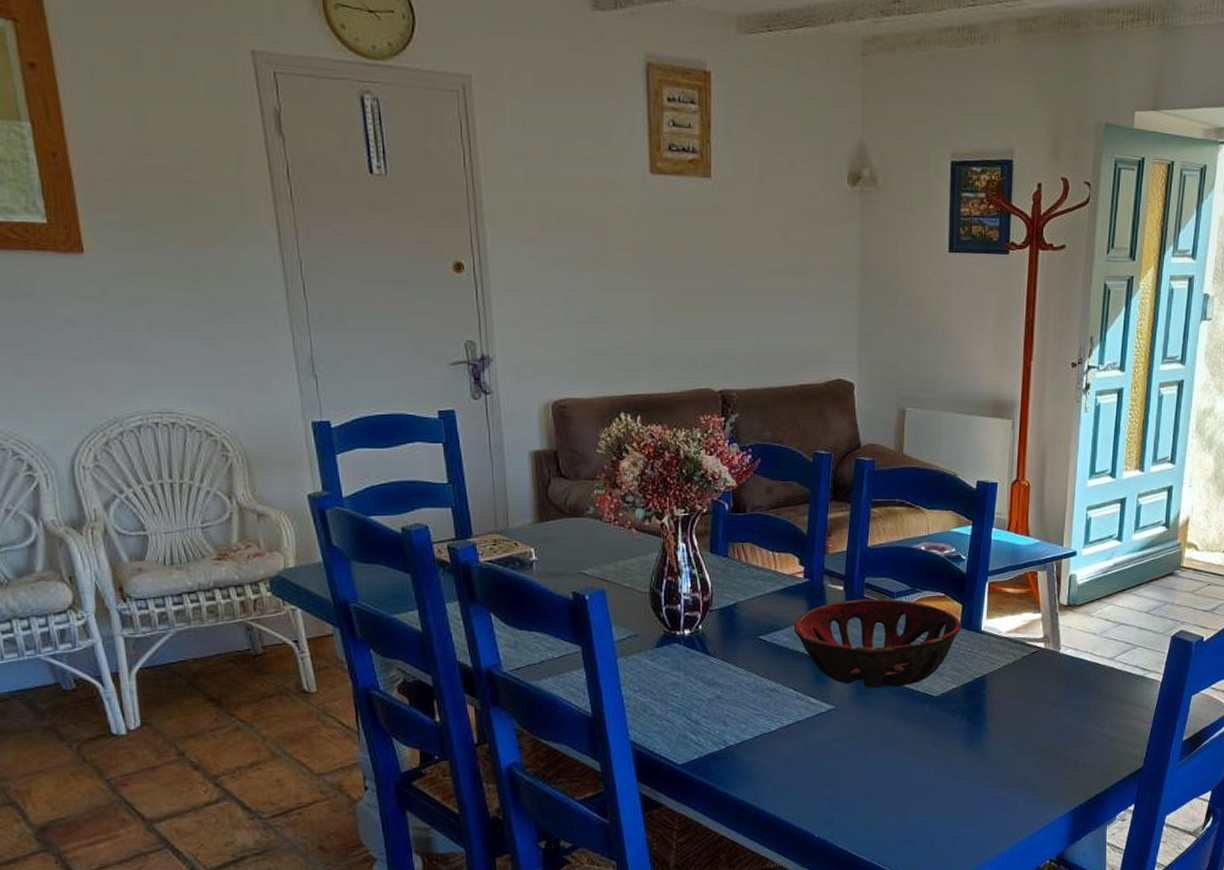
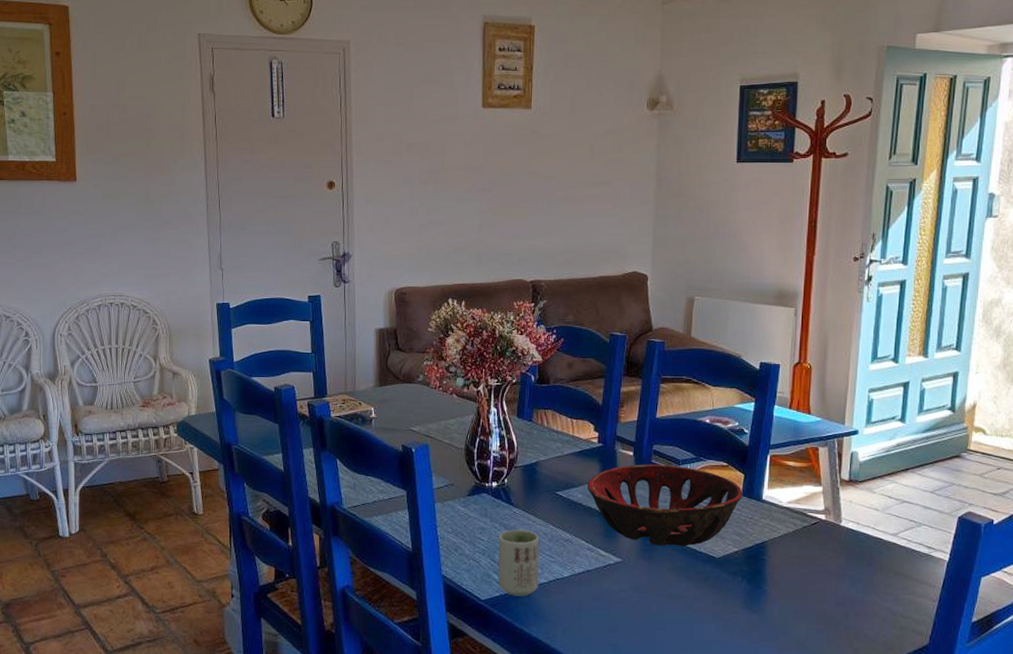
cup: none [694,682,743,757] -> present [498,529,539,596]

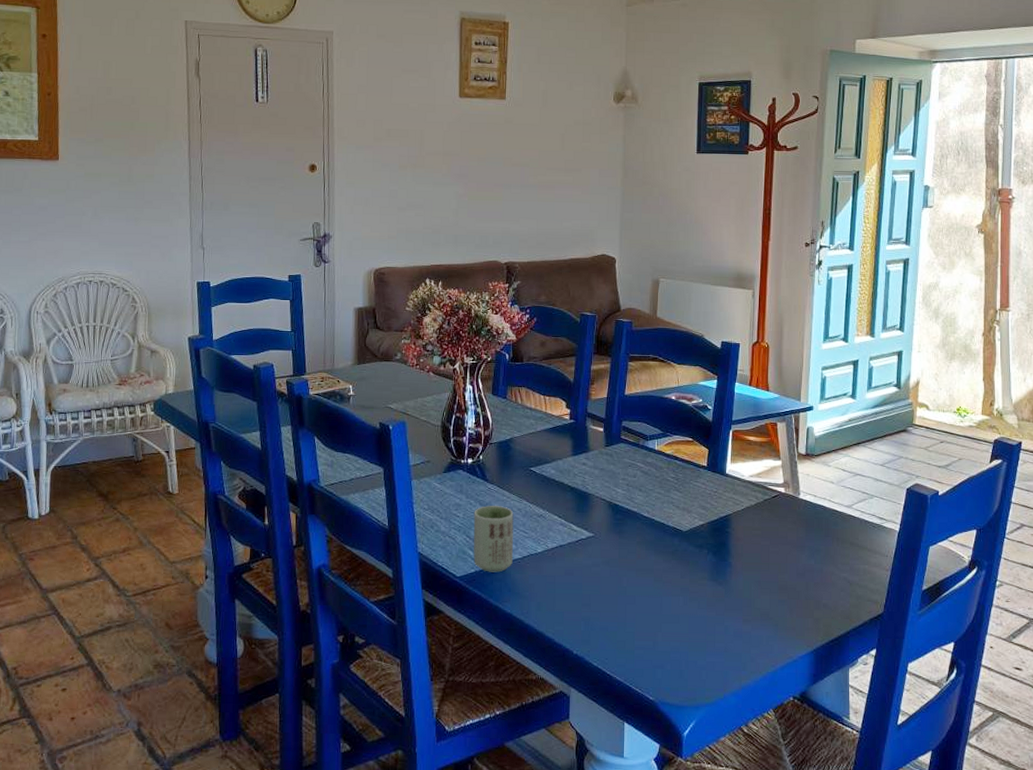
decorative bowl: present [587,464,743,546] -> none [559,440,707,520]

